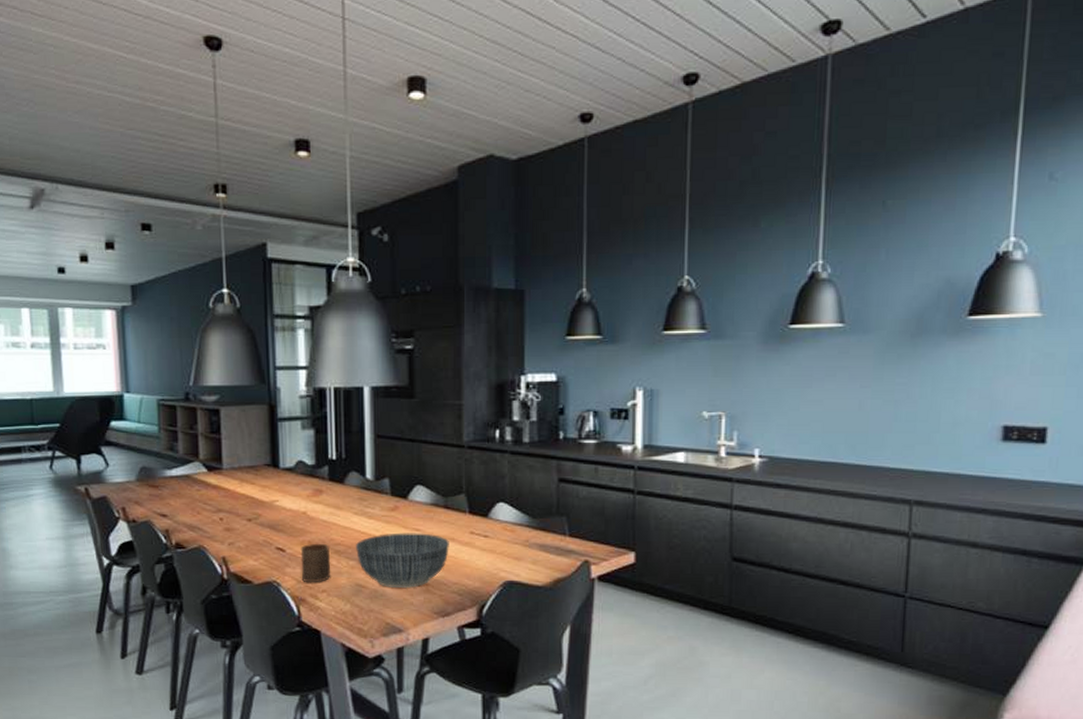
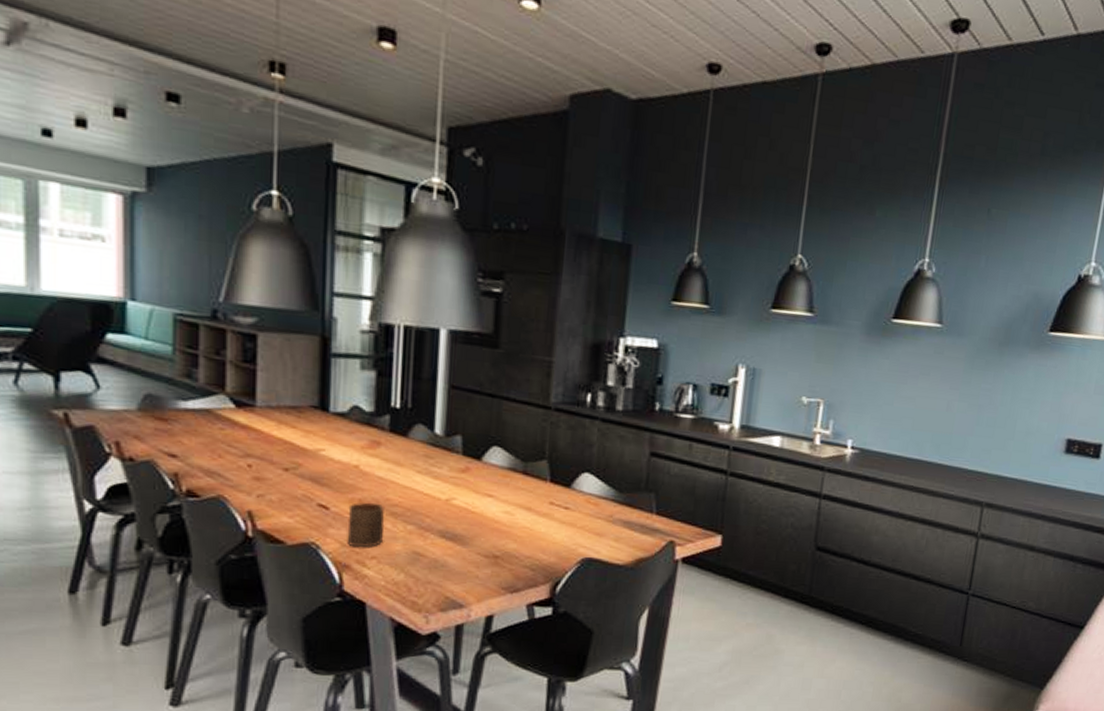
bowl: present [355,533,449,589] -> none [415,497,525,560]

